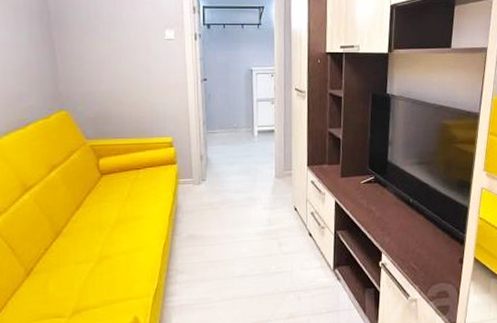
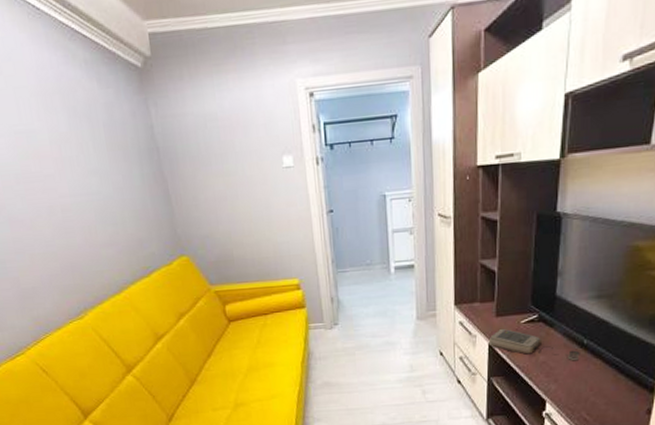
game console: none [335,187,407,217] -> present [488,328,580,361]

